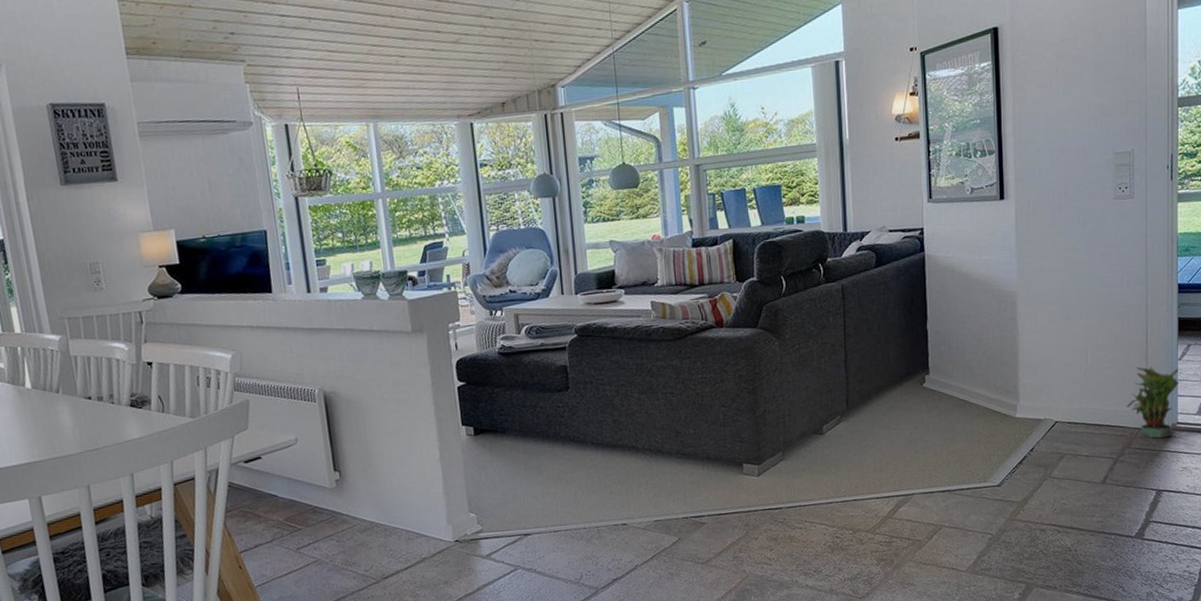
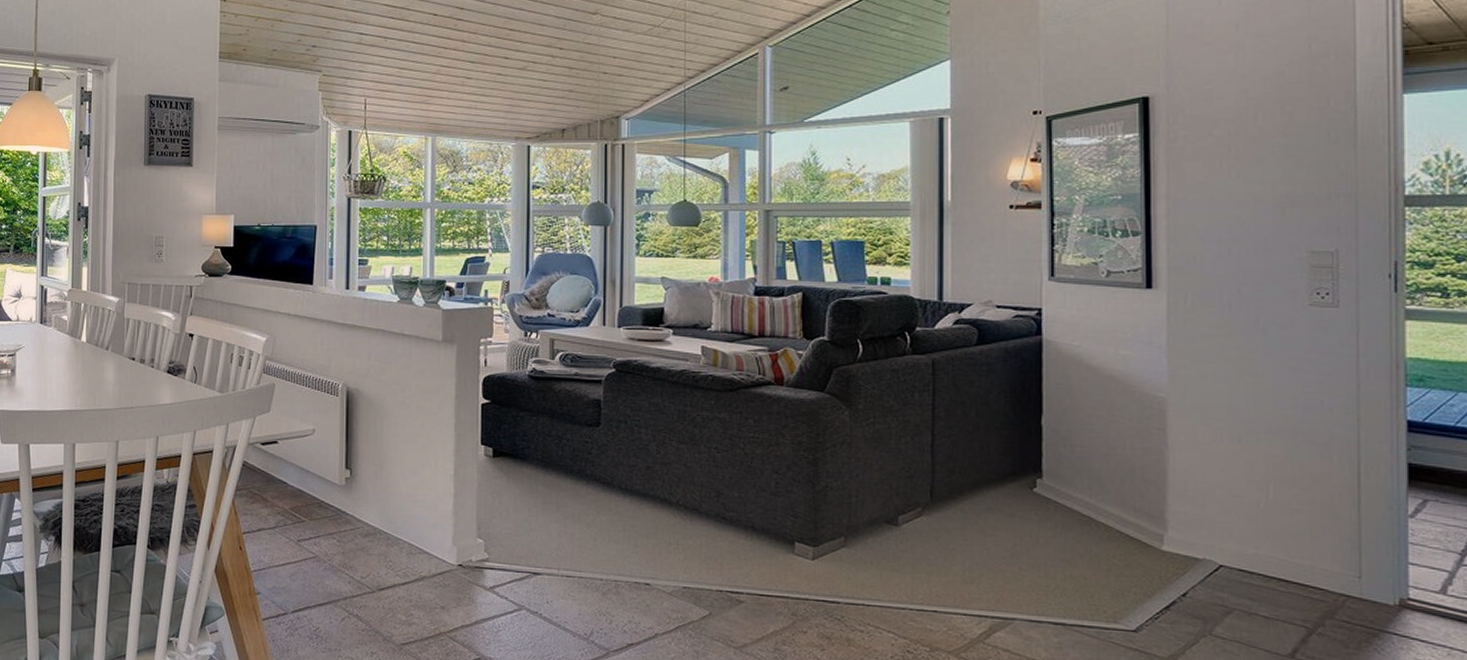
potted plant: present [1126,367,1179,439] -> none [1327,516,1411,616]

